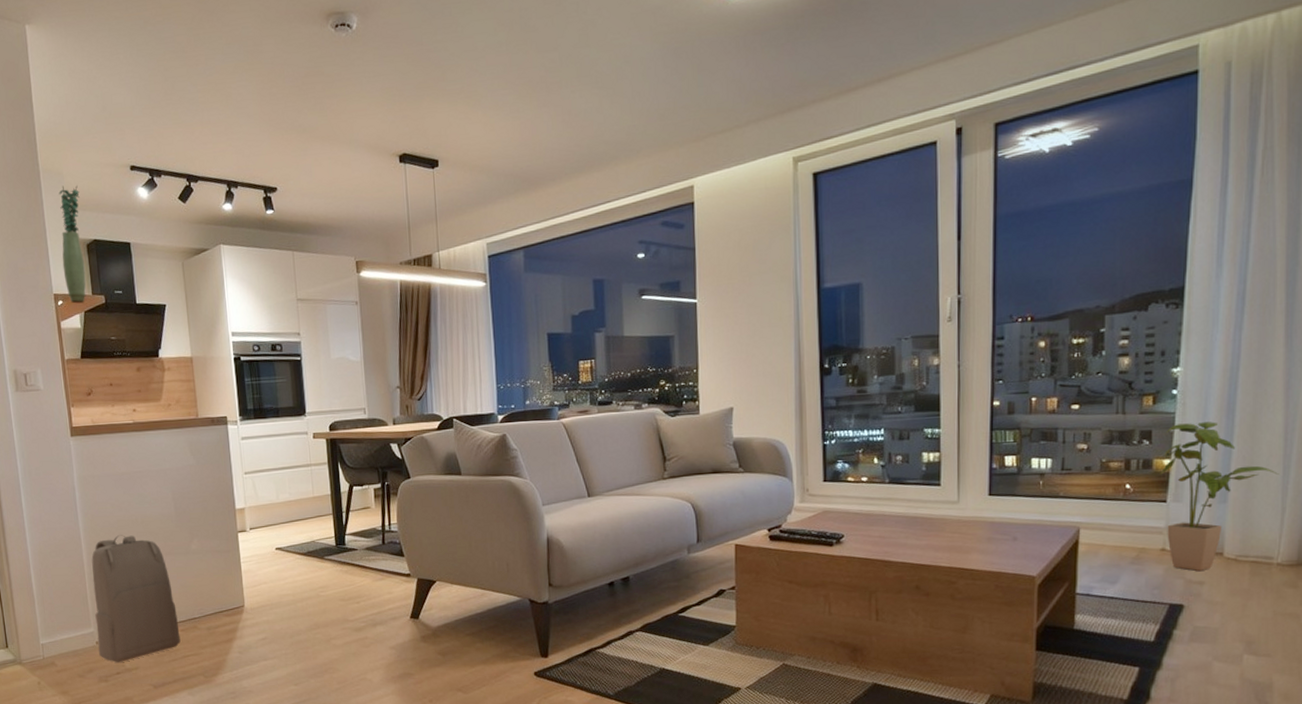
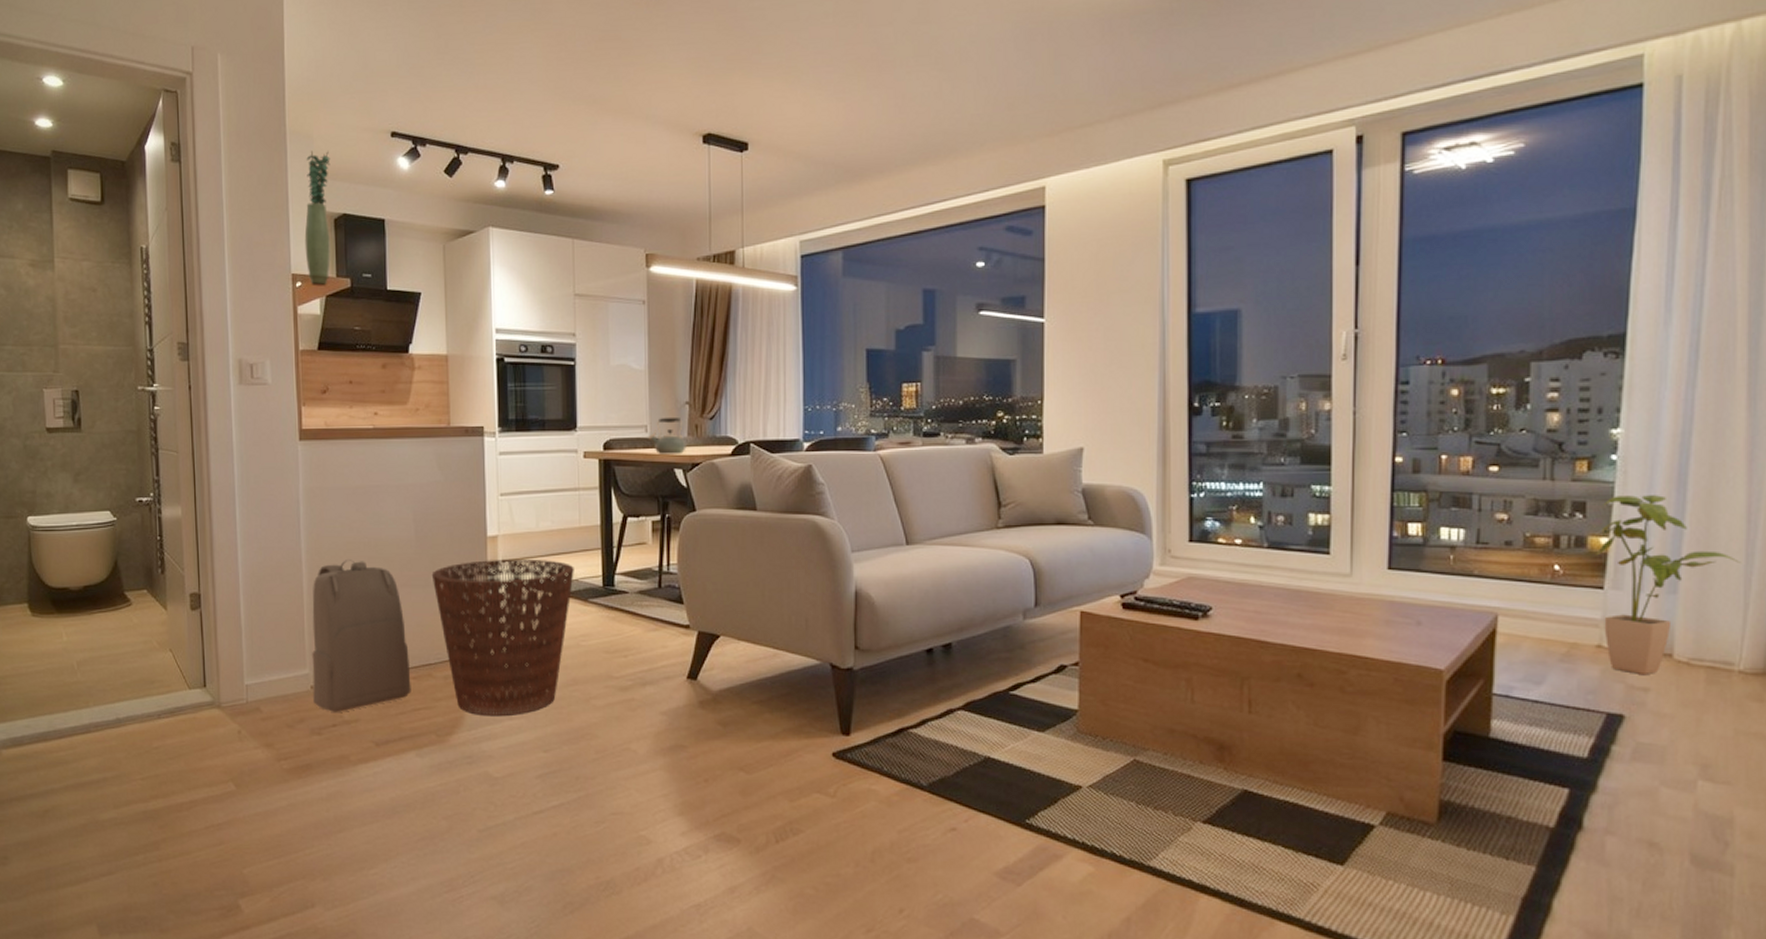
basket: none [191,526,311,659] -> present [431,558,574,717]
kettle: none [366,399,400,432] -> present [648,417,687,454]

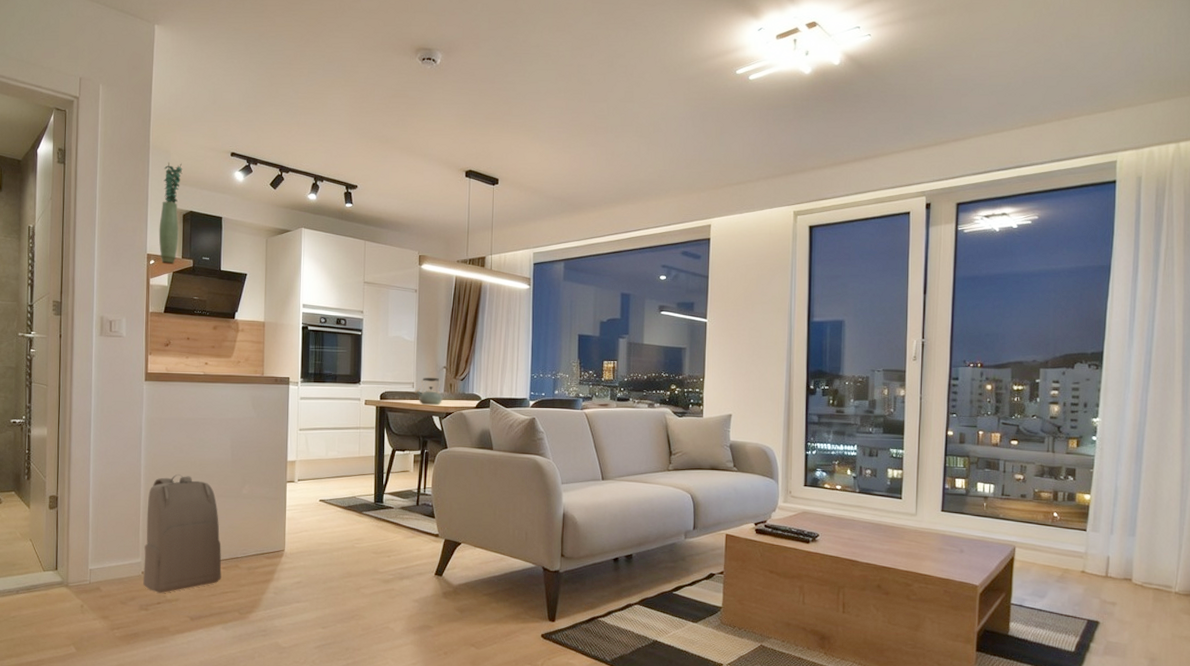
basket: present [431,558,574,717] -> none [242,479,353,600]
house plant: present [1594,495,1741,676] -> none [1080,465,1177,594]

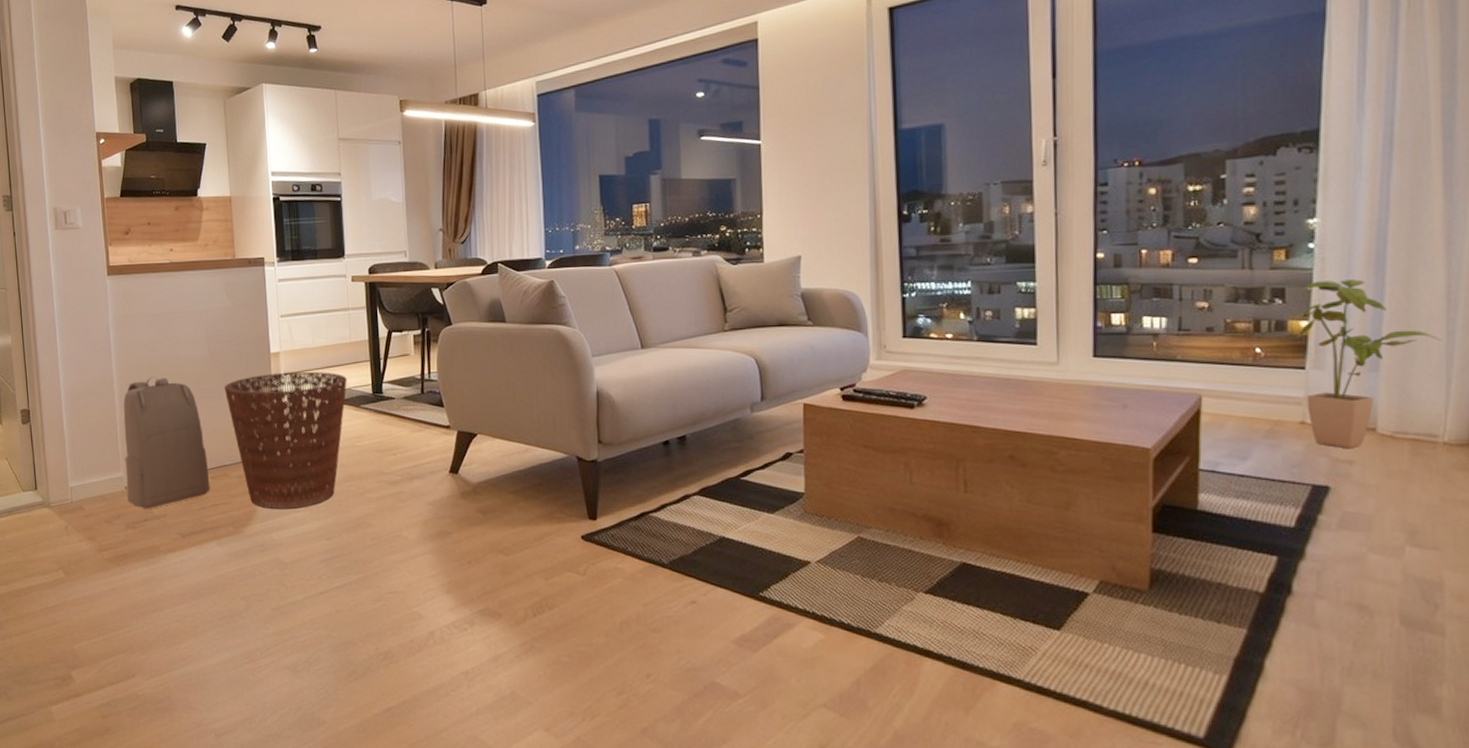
vase: present [158,162,183,265] -> none [104,25,128,142]
basket: none [242,479,353,600] -> present [224,371,347,510]
kettle: present [414,377,443,405] -> none [407,242,442,276]
house plant: none [1080,465,1177,594] -> present [1294,279,1442,449]

